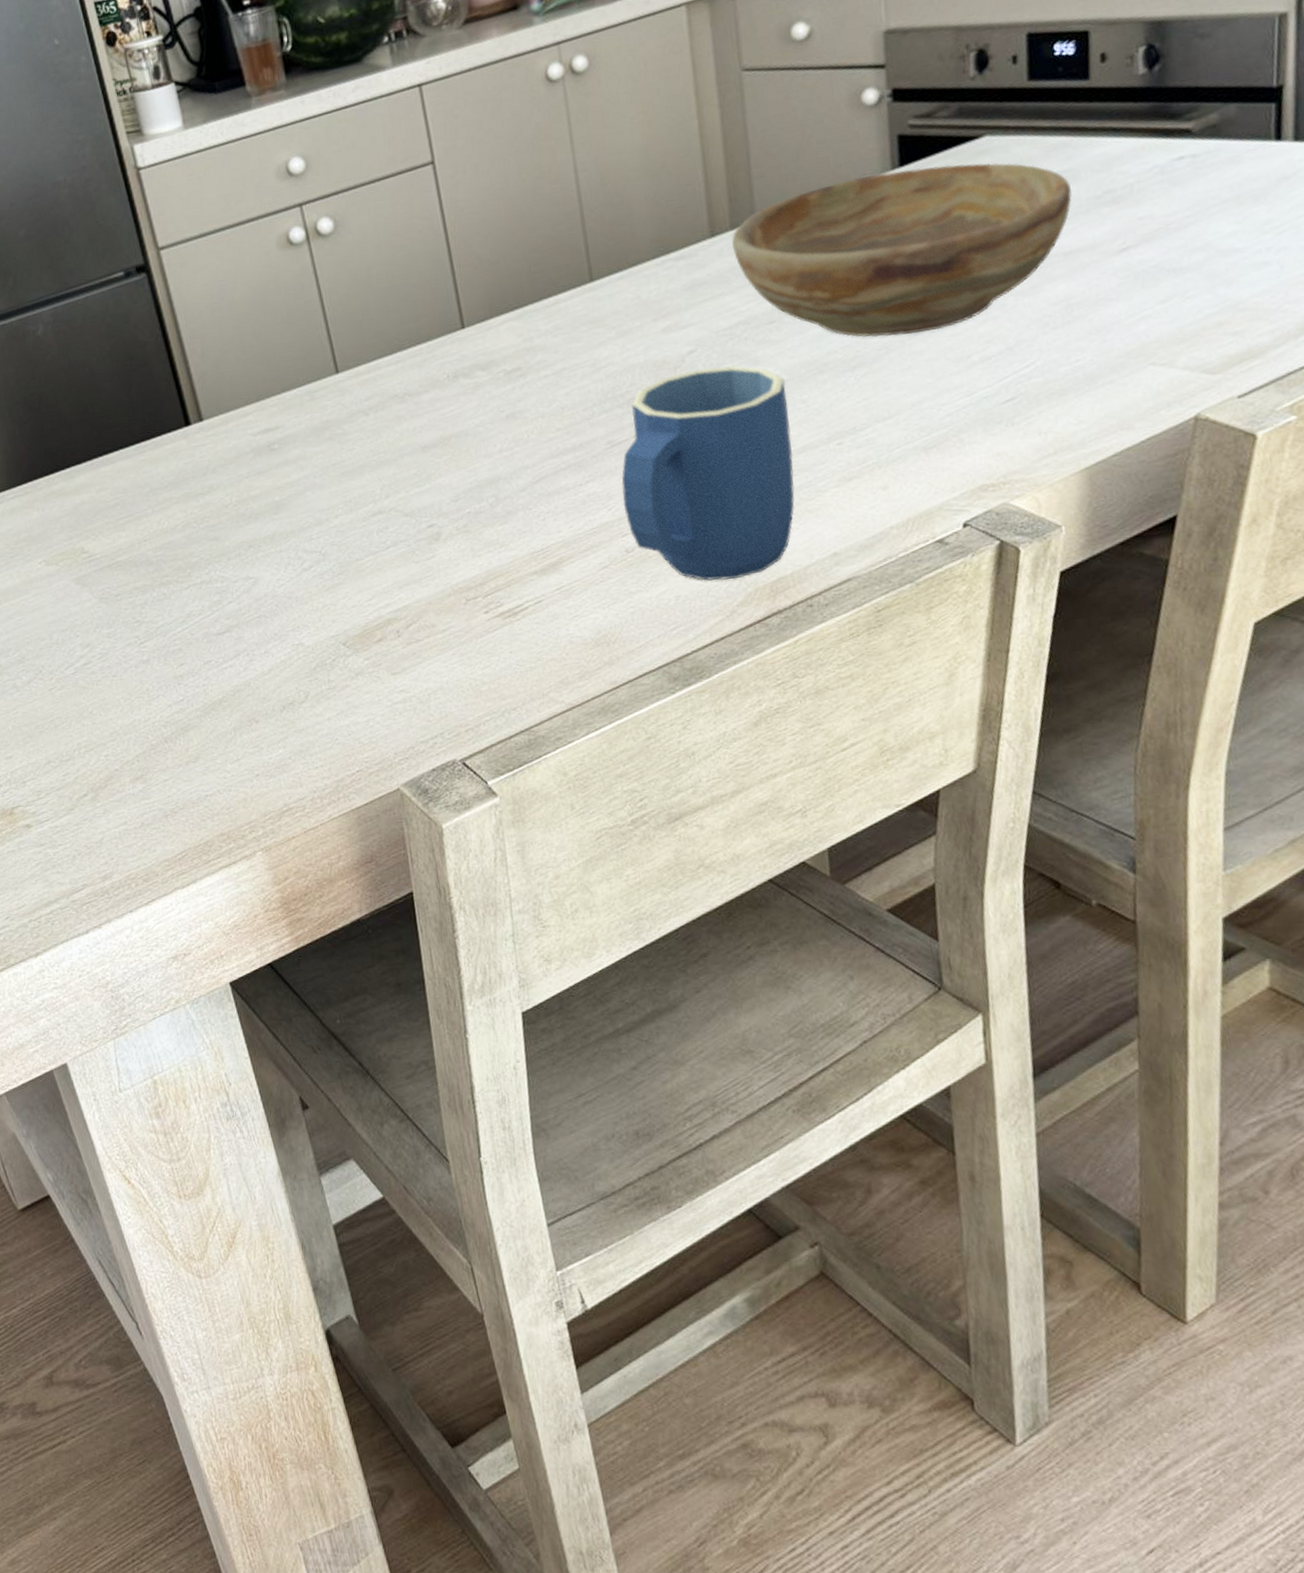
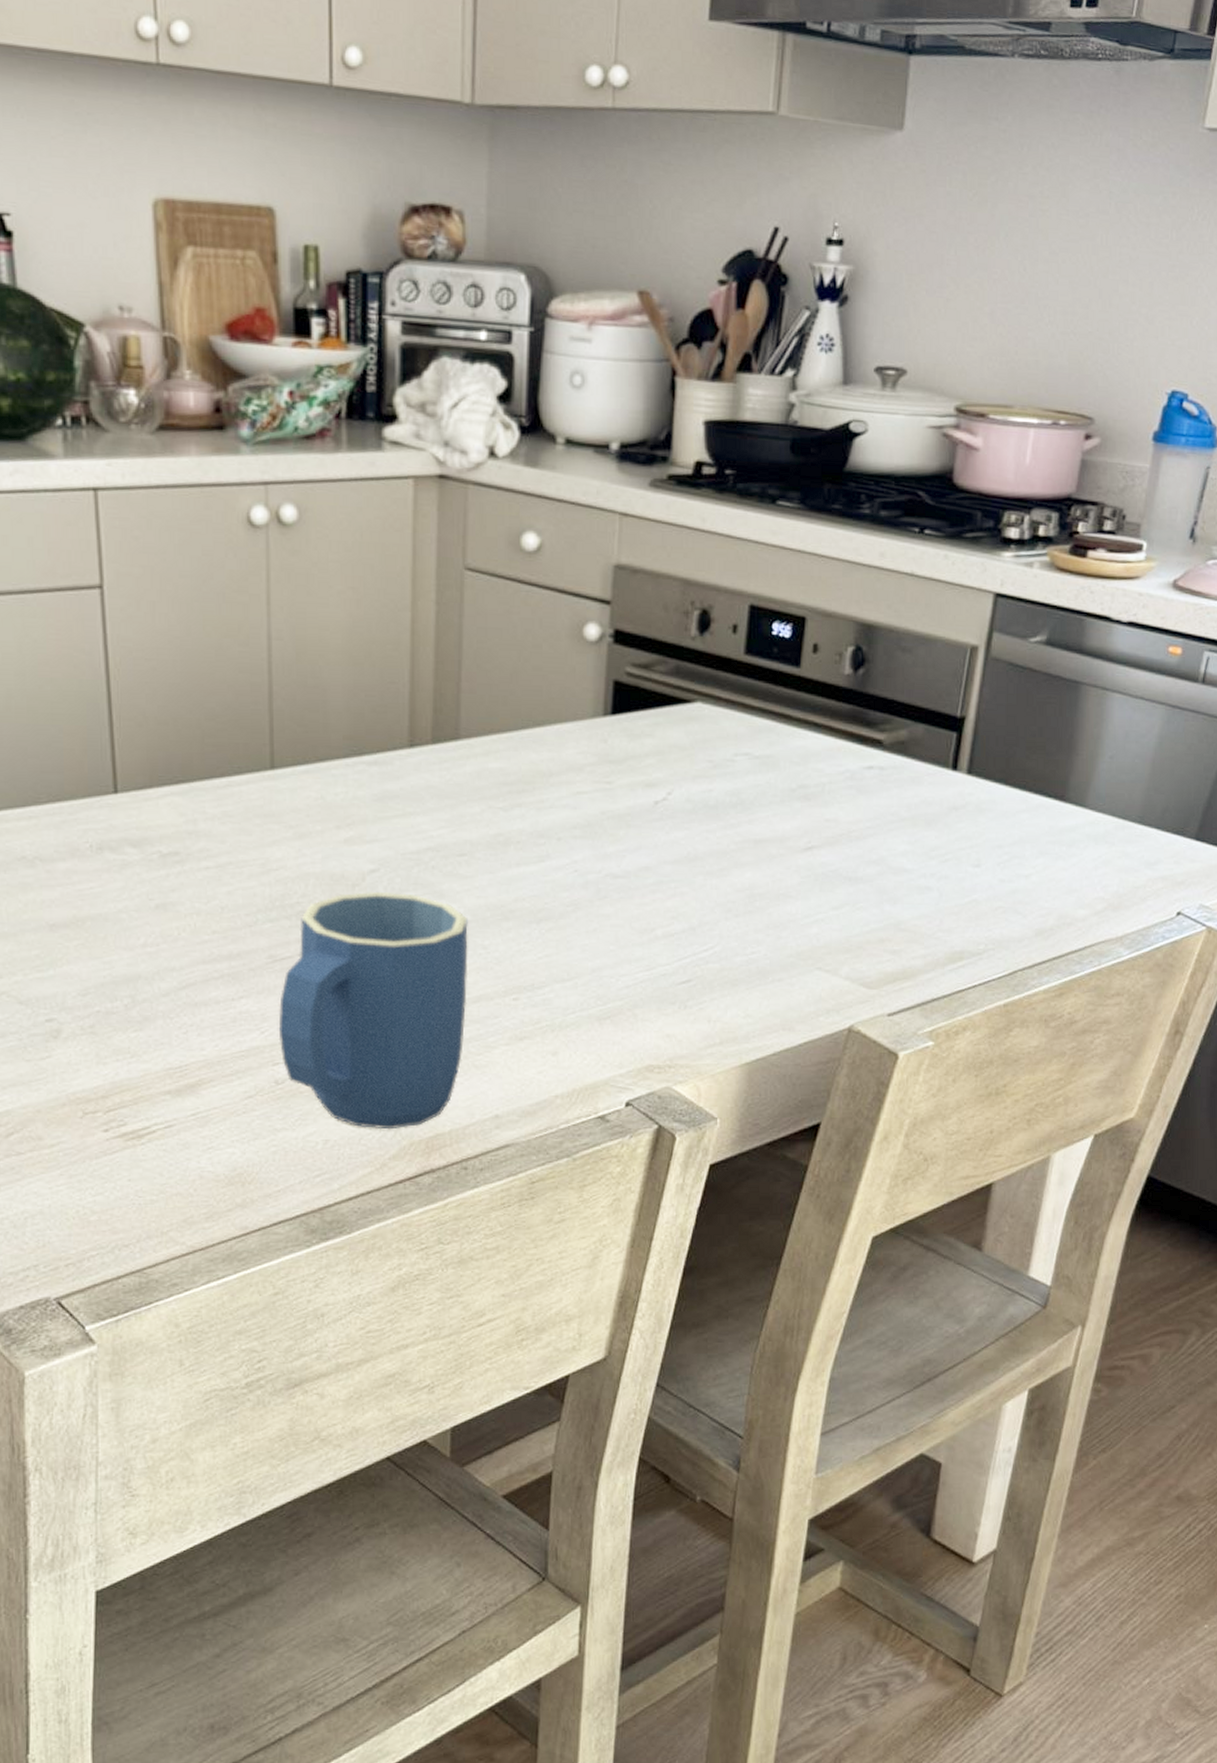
bowl: present [732,162,1072,338] -> none [431,716,769,896]

